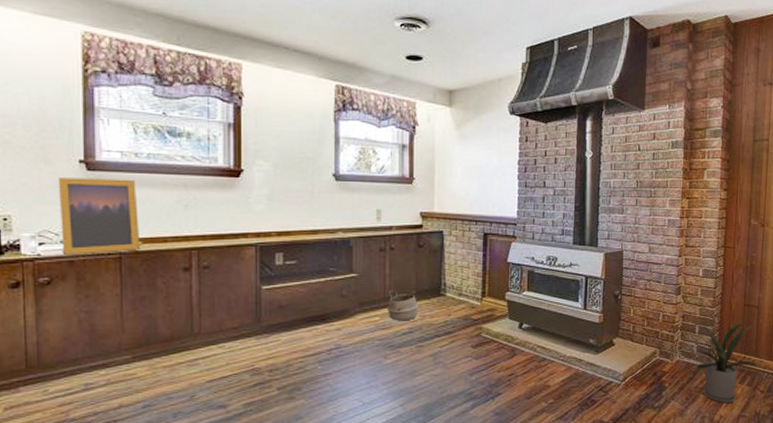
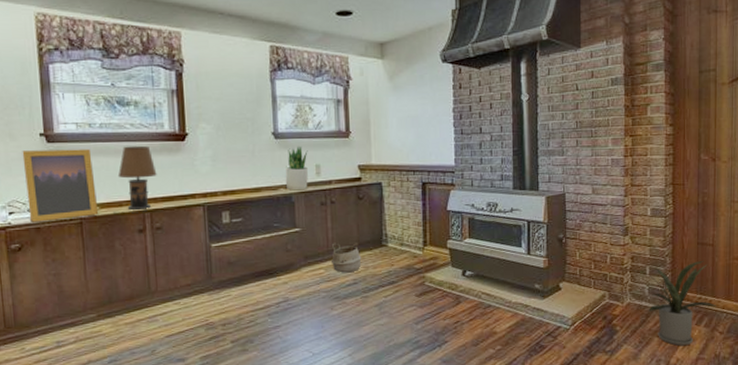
table lamp: none [157,179,207,251] -> present [113,145,157,215]
planter: none [344,190,369,235] -> present [285,147,308,191]

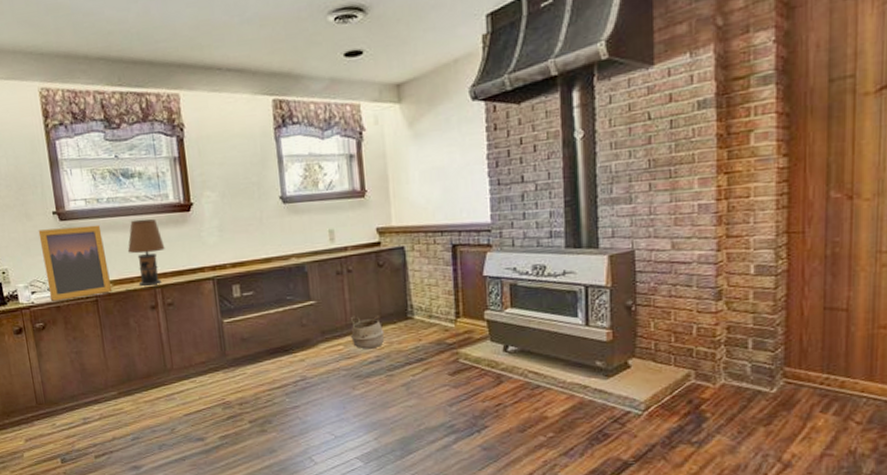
planter: present [285,147,308,191] -> none [296,210,322,260]
house plant: present [632,261,716,346] -> none [727,331,852,439]

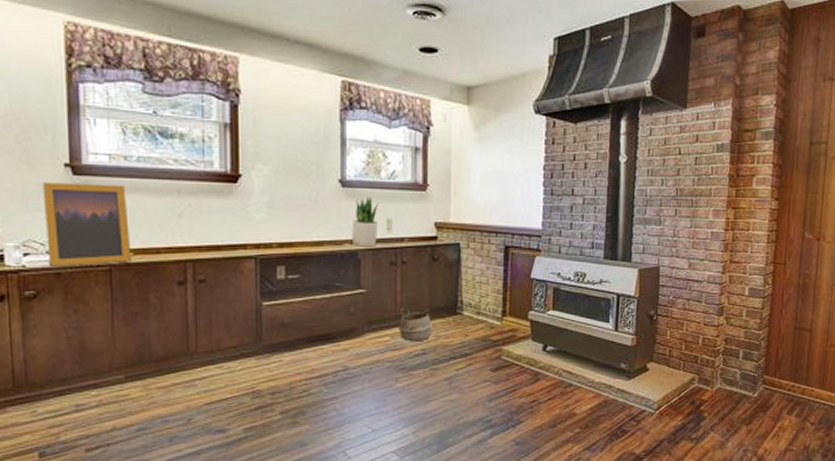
table lamp: present [126,219,165,291] -> none [149,184,203,263]
planter: none [296,210,322,260] -> present [351,198,379,247]

